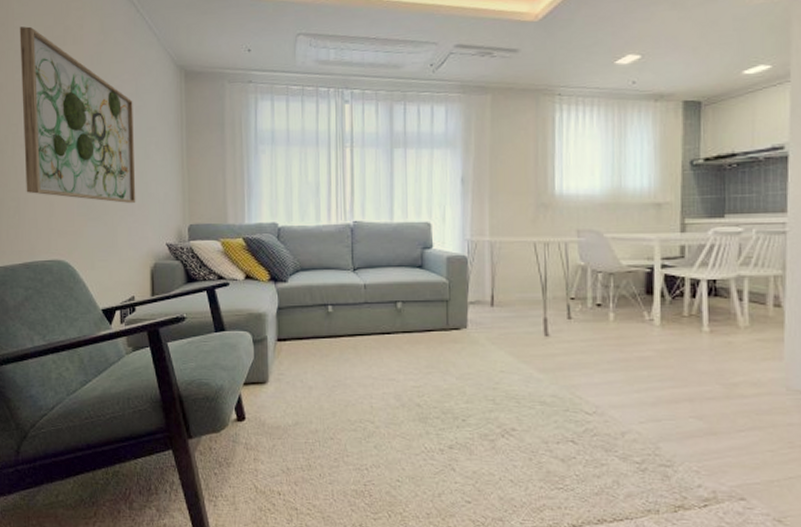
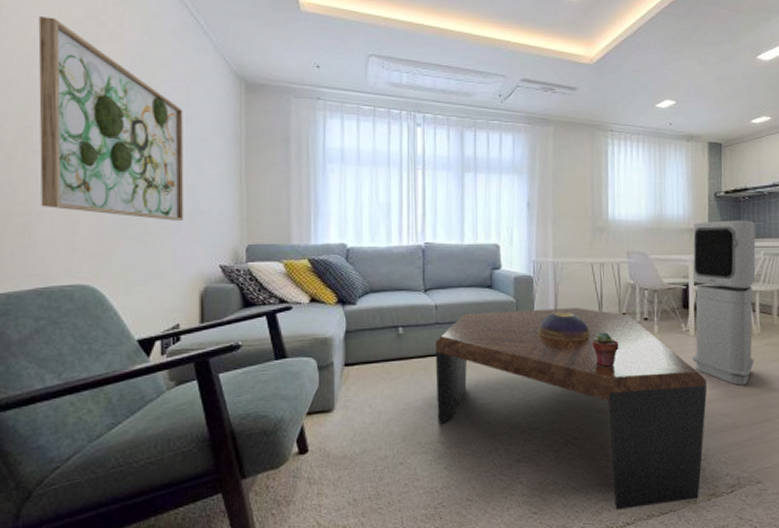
coffee table: none [365,291,676,511] -> present [436,308,708,511]
decorative bowl: none [472,294,532,327] -> present [538,311,590,342]
potted succulent: none [534,318,566,357] -> present [592,332,619,368]
air purifier: none [656,192,746,386] -> present [692,220,756,386]

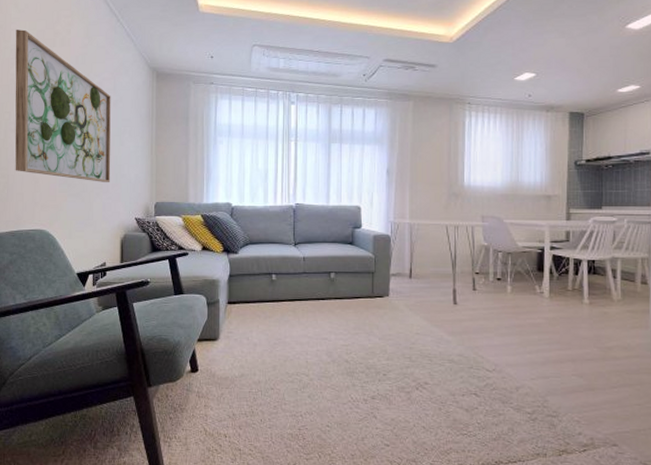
coffee table: present [436,308,708,511] -> none [303,265,561,454]
decorative bowl: present [538,311,590,342] -> none [394,268,443,296]
potted succulent: present [592,332,619,368] -> none [444,289,471,323]
air purifier: present [692,220,756,386] -> none [546,188,620,349]

